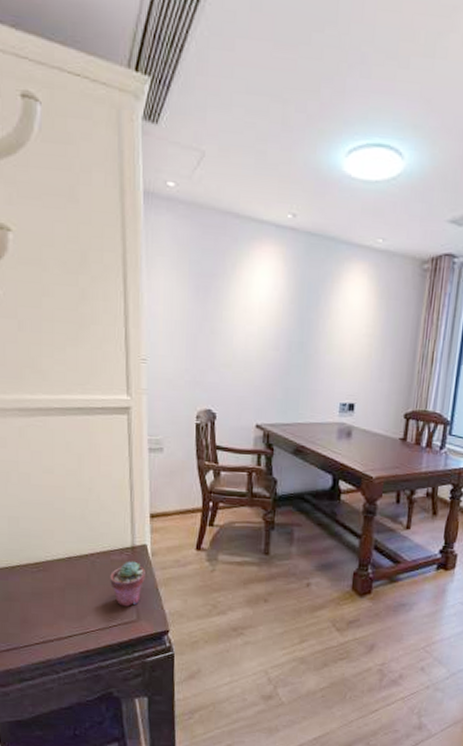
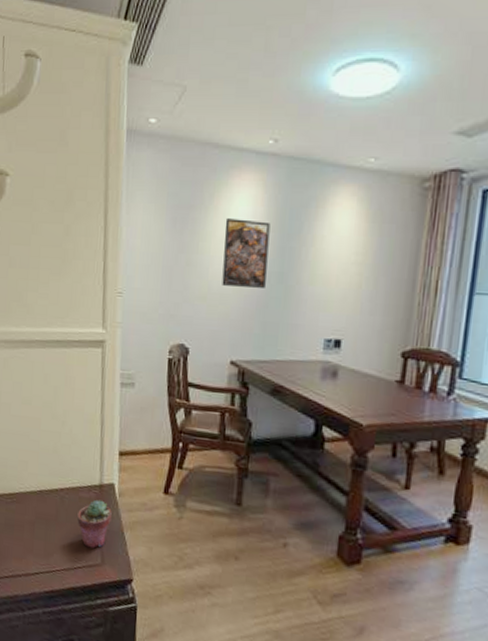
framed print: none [246,289,291,356] -> present [222,218,271,288]

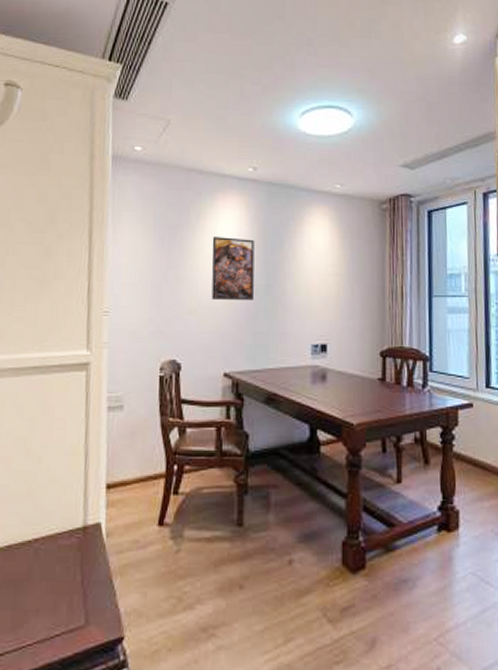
potted succulent: present [77,499,112,549] -> none [55,545,98,607]

